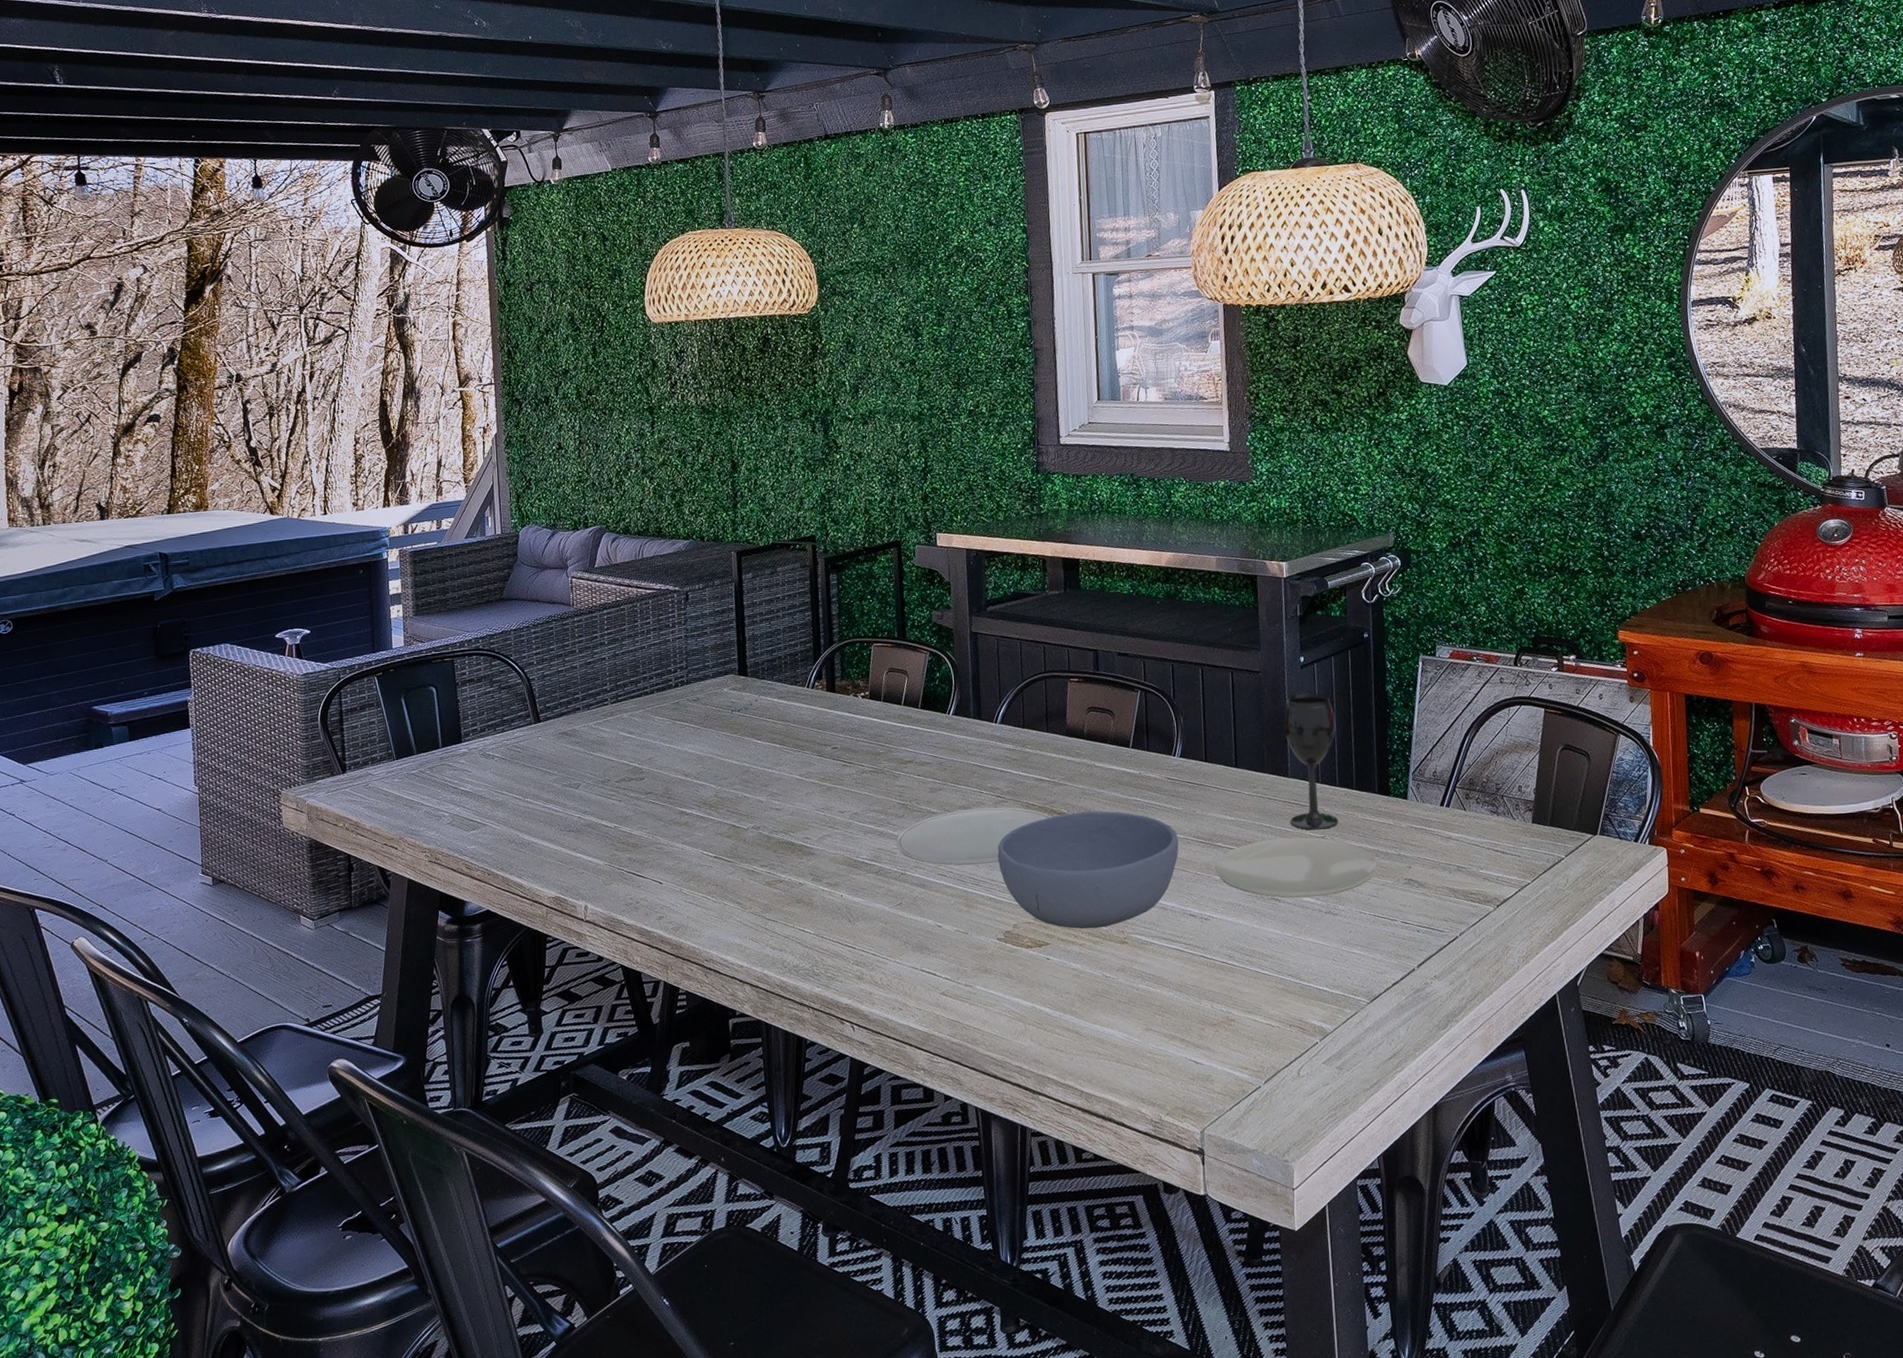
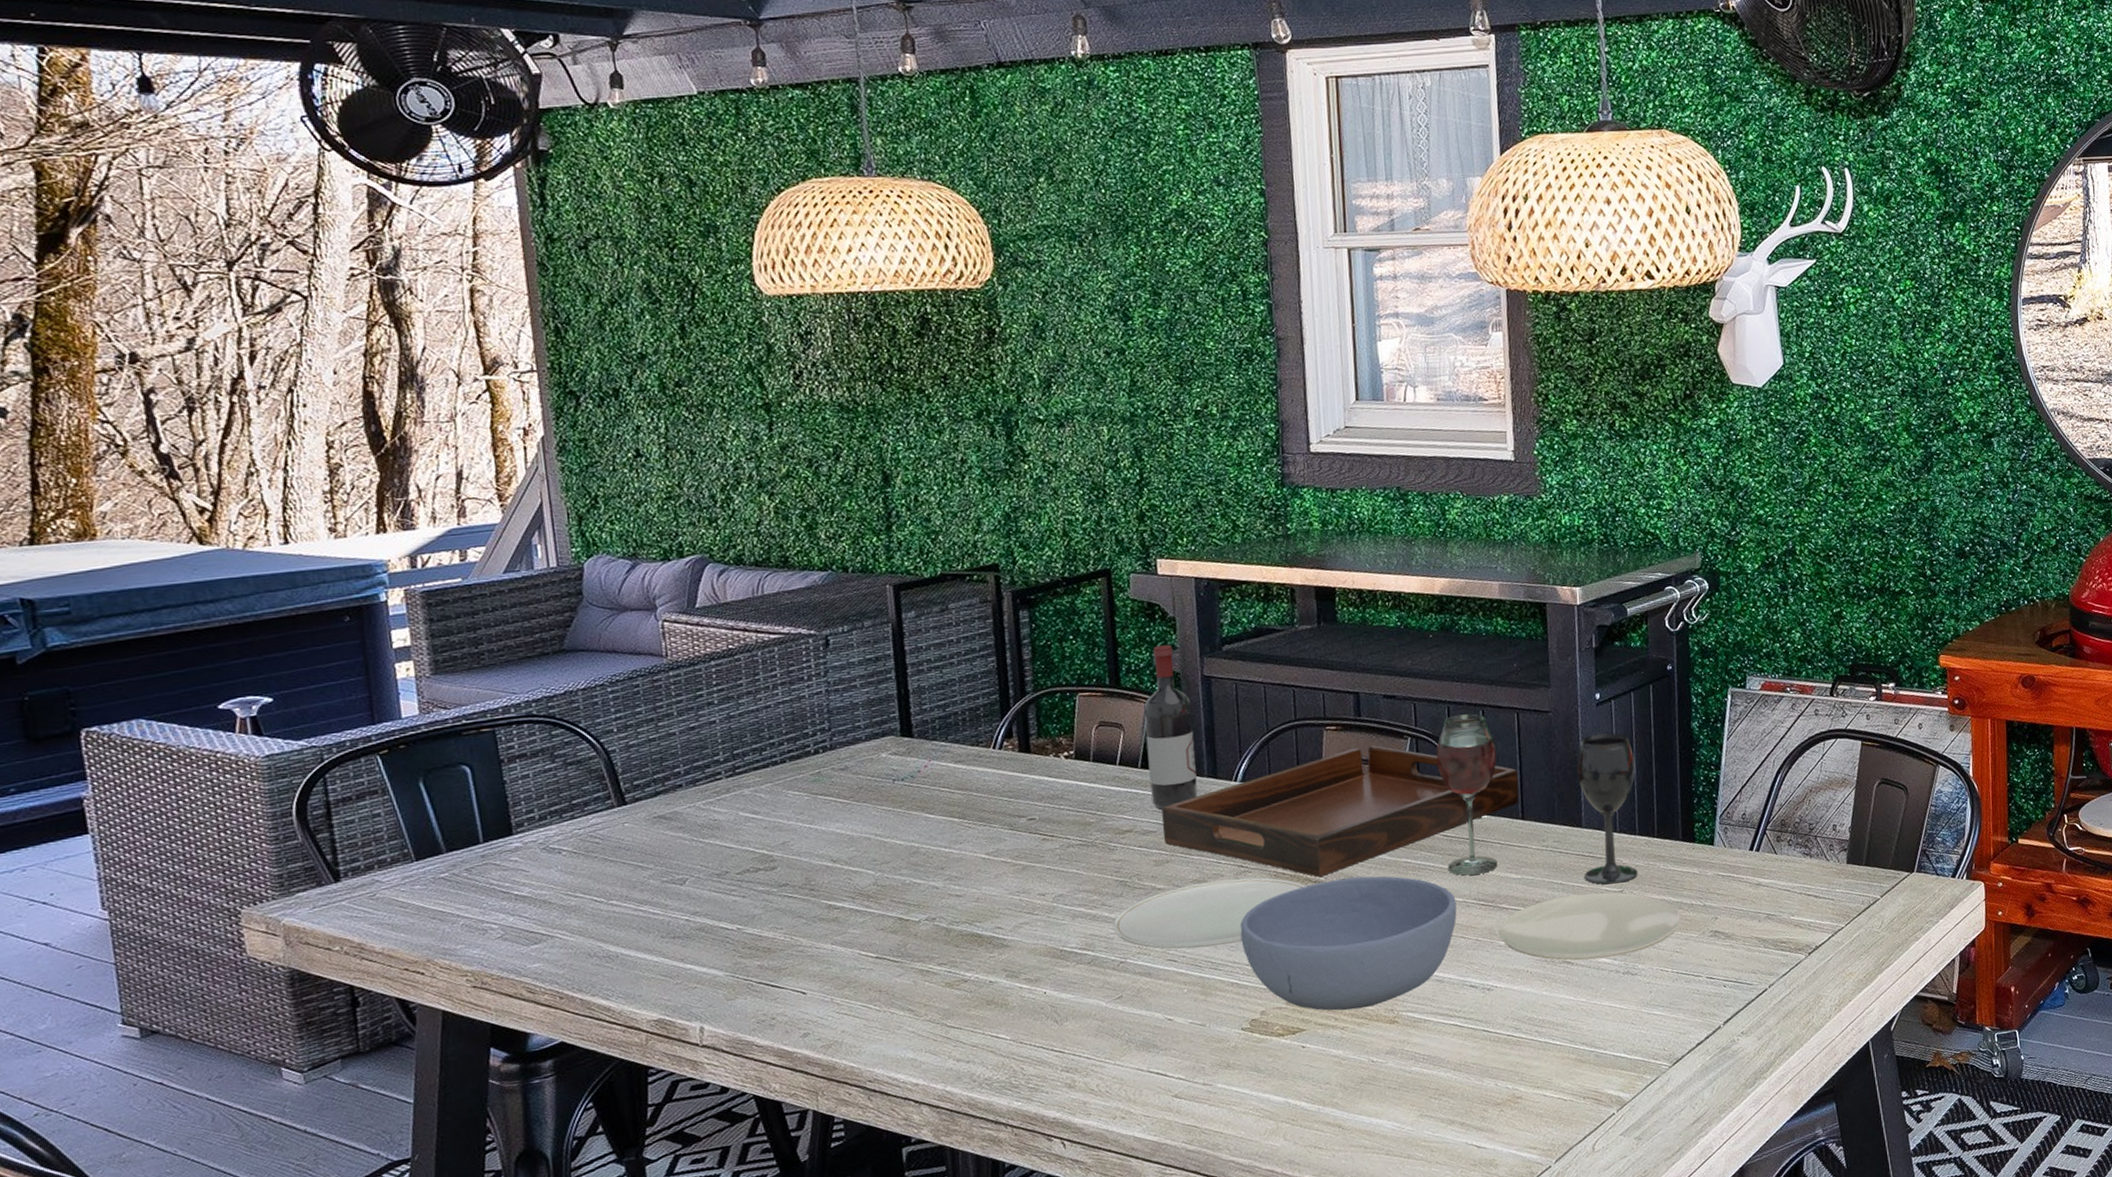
wine bottle: none [924,605,966,746] -> present [1144,644,1198,811]
serving tray: none [936,696,1233,809] -> present [1161,745,1520,877]
wineglass: none [1162,671,1214,815] -> present [1436,713,1498,876]

